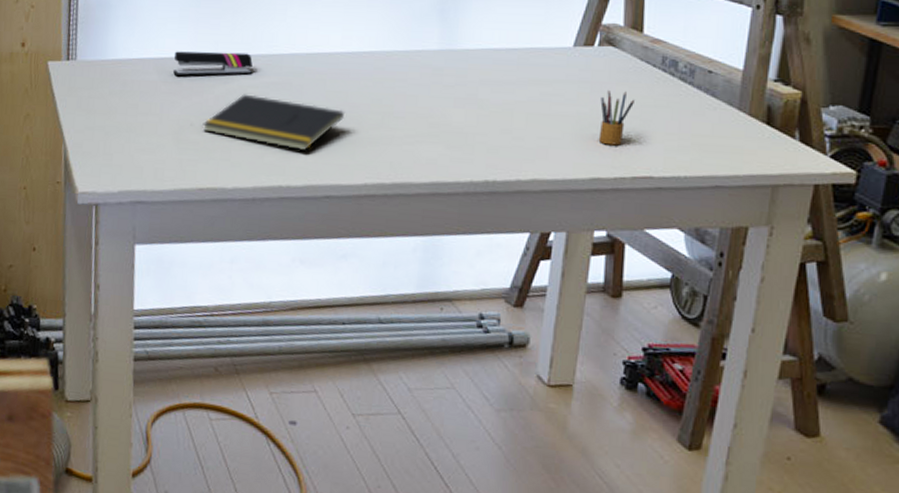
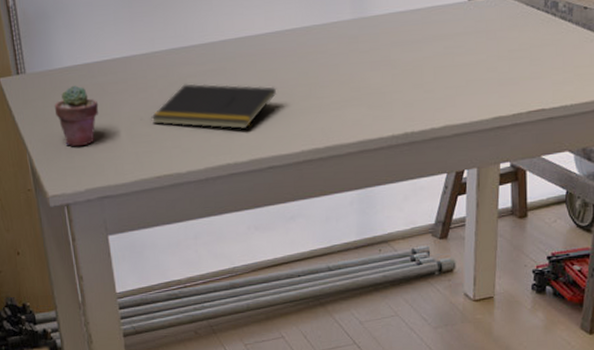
potted succulent: none [100,79,148,145] -> present [54,85,99,147]
stapler: present [173,51,253,76] -> none [116,45,190,75]
pencil box: present [598,90,634,146] -> none [495,35,524,86]

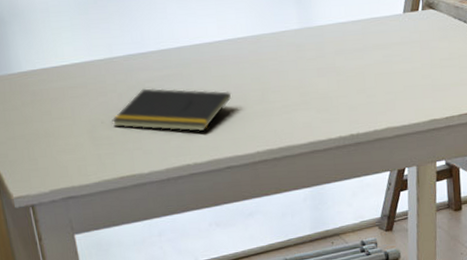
potted succulent: present [54,85,99,147] -> none [14,89,61,149]

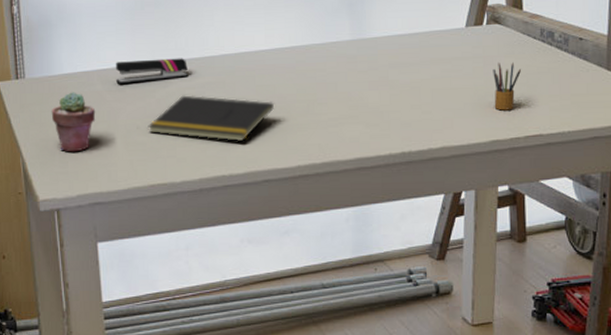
potted succulent: none [14,89,61,149] -> present [51,92,96,152]
stapler: none [74,51,147,80] -> present [116,58,189,84]
pencil box: none [428,46,454,92] -> present [493,62,521,111]

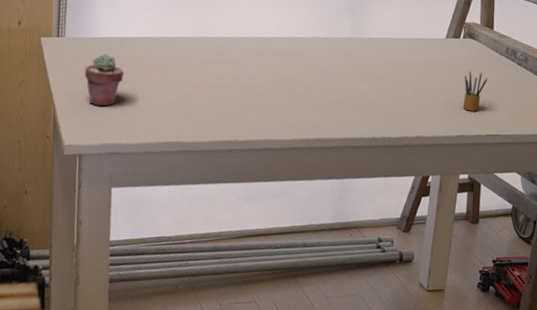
stapler: present [116,58,189,84] -> none [145,32,209,53]
notepad: present [148,95,275,142] -> none [168,68,280,113]

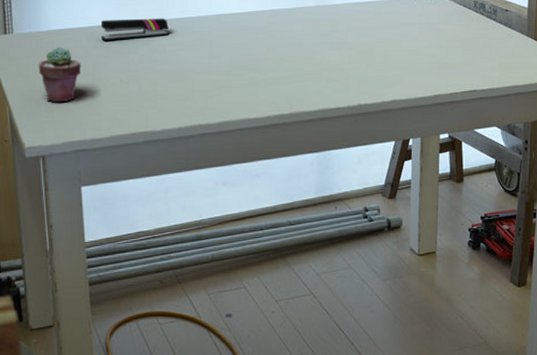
stapler: none [145,32,209,53] -> present [101,18,170,40]
pencil box: present [463,71,487,112] -> none [435,29,458,70]

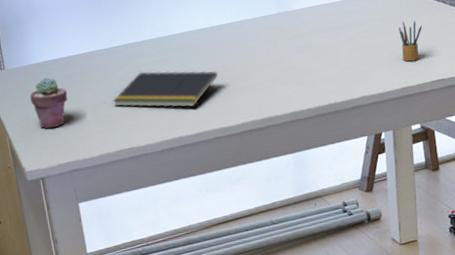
stapler: present [101,18,170,40] -> none [81,40,144,67]
notepad: none [131,51,248,95] -> present [112,71,218,108]
pencil box: none [435,29,458,70] -> present [398,20,422,62]

